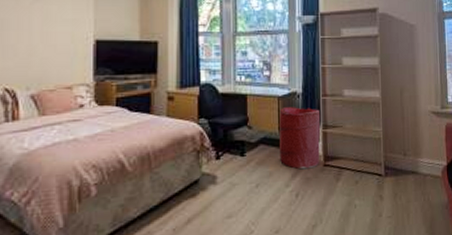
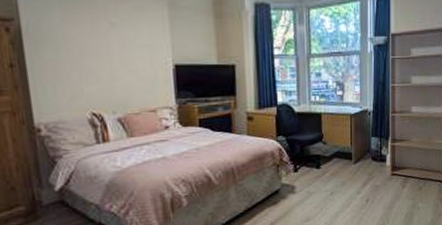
laundry hamper: present [279,107,321,170] -> none [352,123,390,179]

